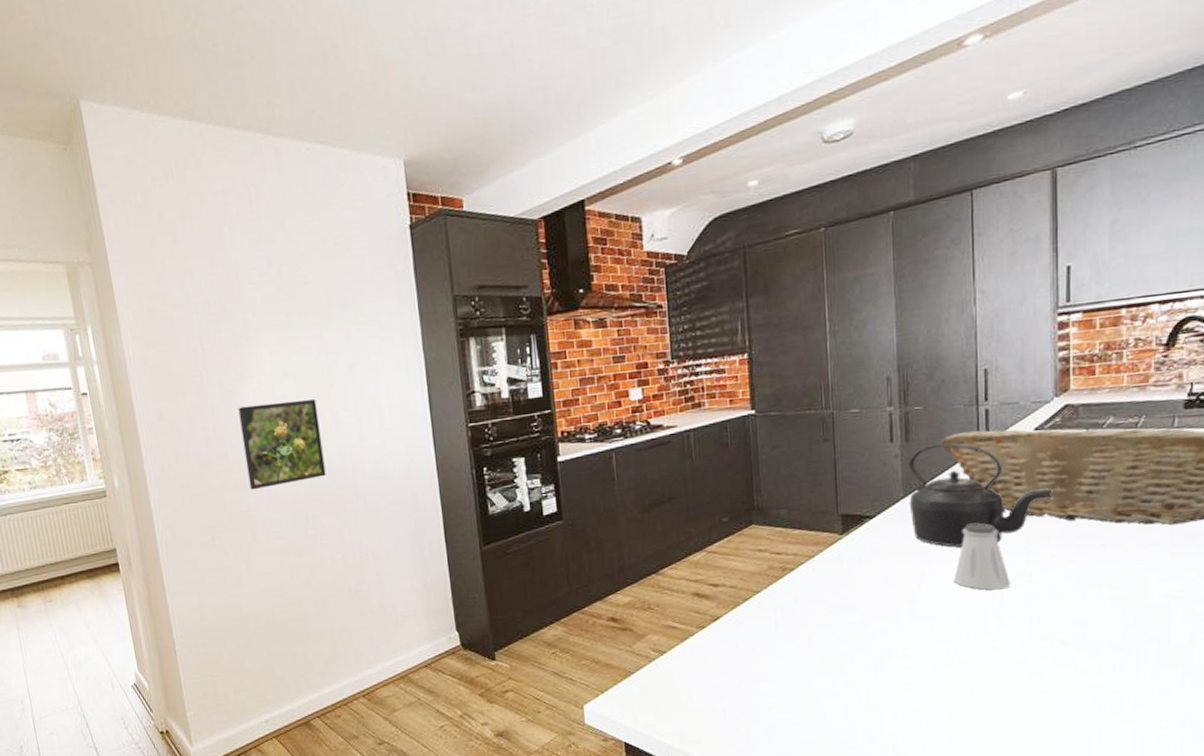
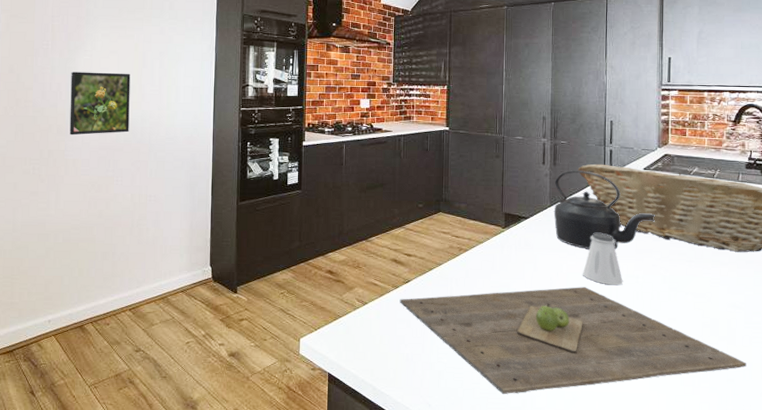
cutting board: none [708,596,1186,742] -> present [399,287,747,394]

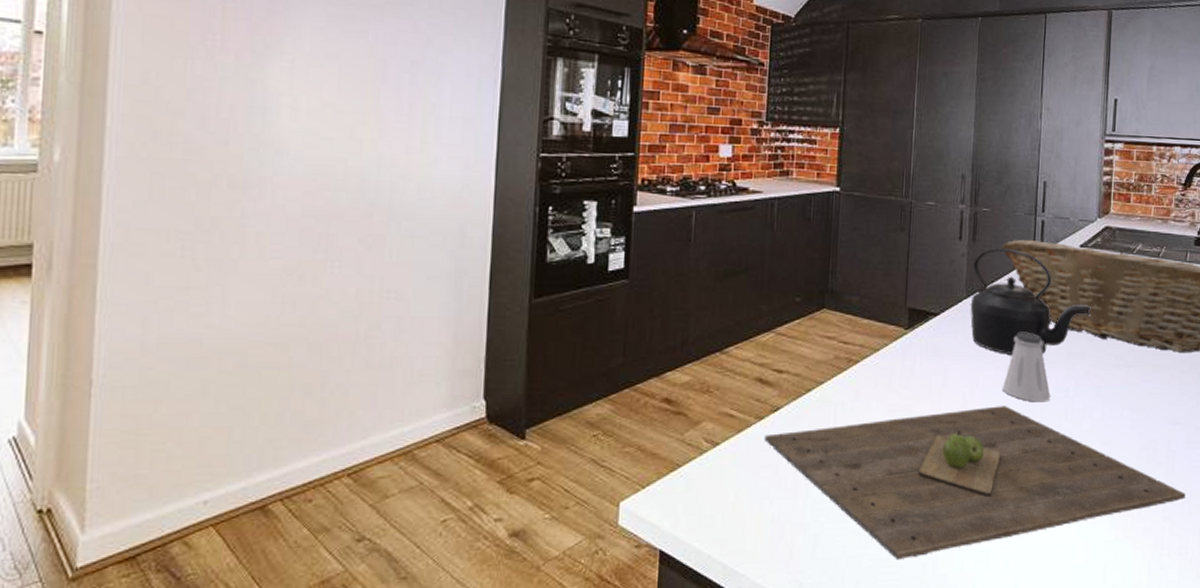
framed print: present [69,71,131,135] -> none [250,86,360,193]

